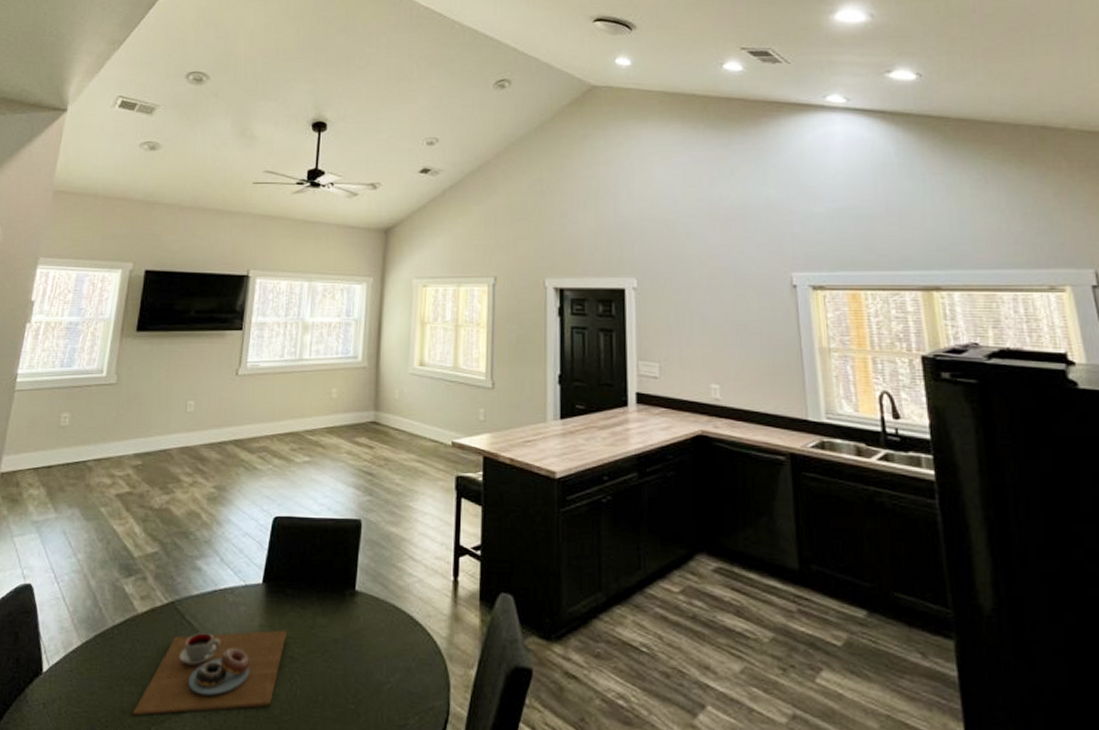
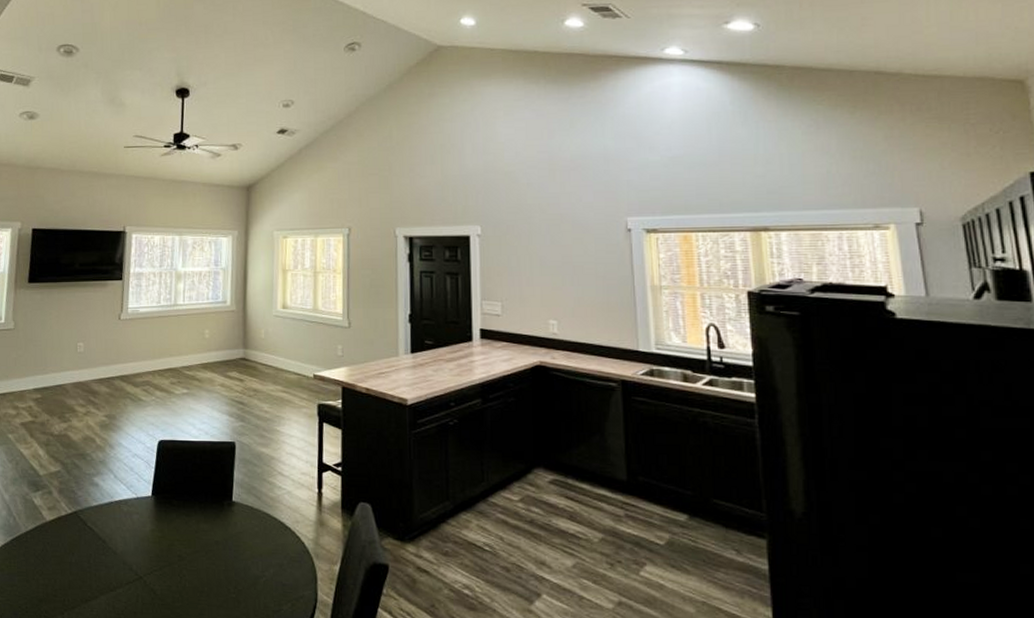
place setting: present [133,630,288,716] -> none [48,534,176,603]

